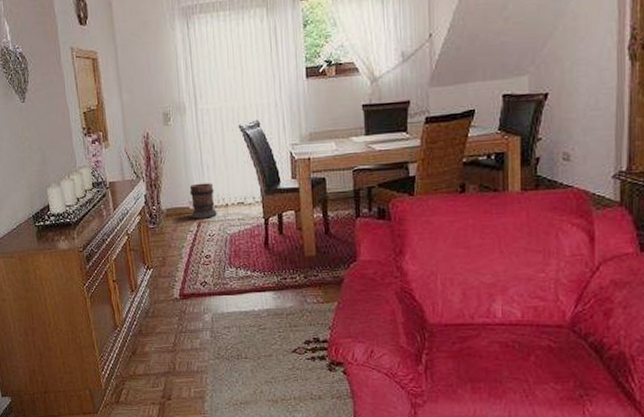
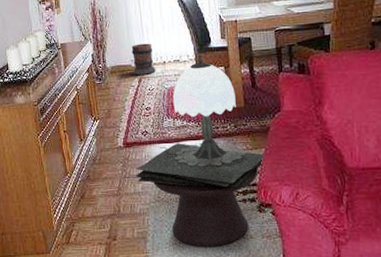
side table: none [193,295,335,407] -> present [135,143,263,246]
table lamp: none [221,197,316,322] -> present [160,55,246,167]

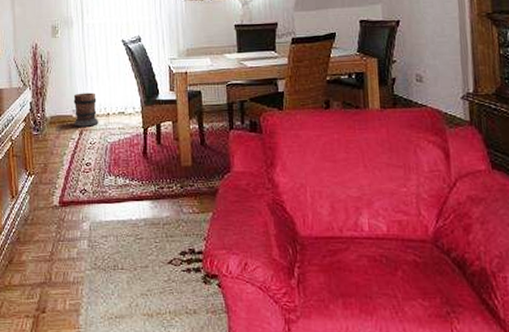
side table: present [135,143,263,246] -> none [71,204,210,322]
table lamp: present [160,55,246,167] -> none [99,108,192,231]

